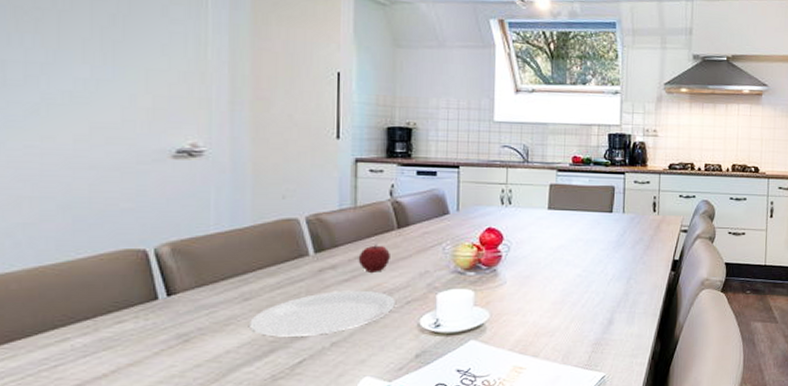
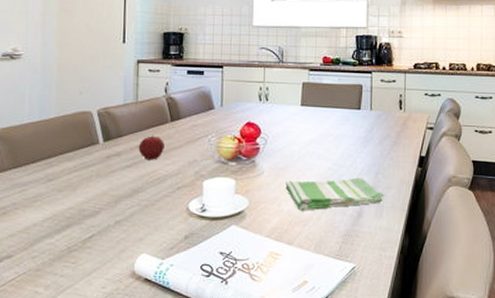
plate: present [250,290,395,337] -> none [52,175,168,214]
dish towel: none [530,283,636,321] -> present [285,177,384,211]

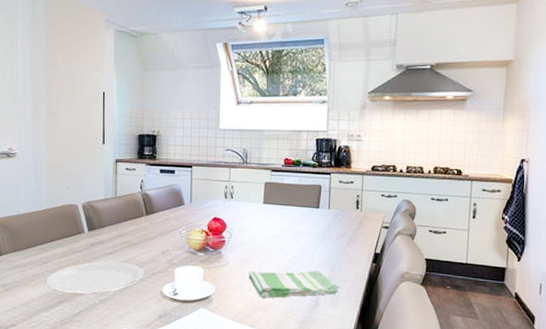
plate: none [52,175,168,214] -> present [46,261,144,294]
apple: present [138,134,165,160] -> none [118,226,141,249]

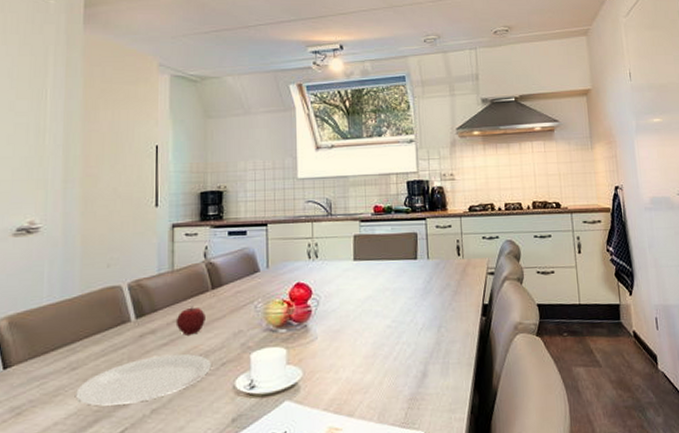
apple: none [118,226,141,249] -> present [175,305,205,335]
dish towel: present [248,270,340,298] -> none [342,333,449,377]

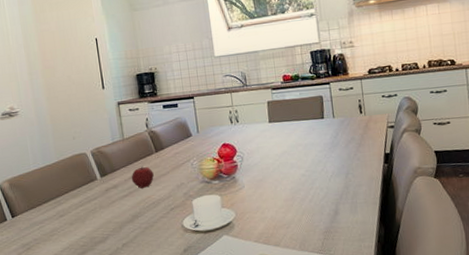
plate: present [76,353,211,406] -> none [66,202,163,242]

